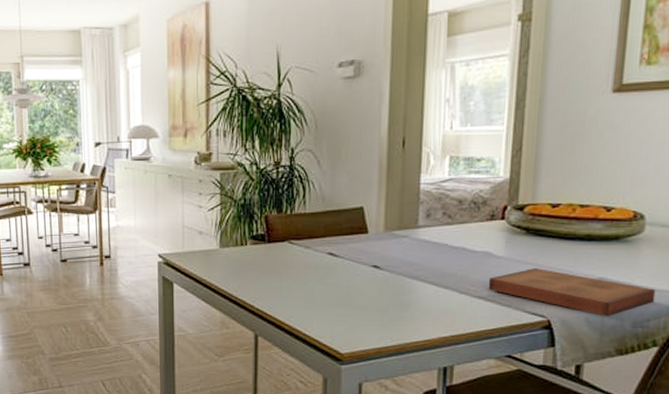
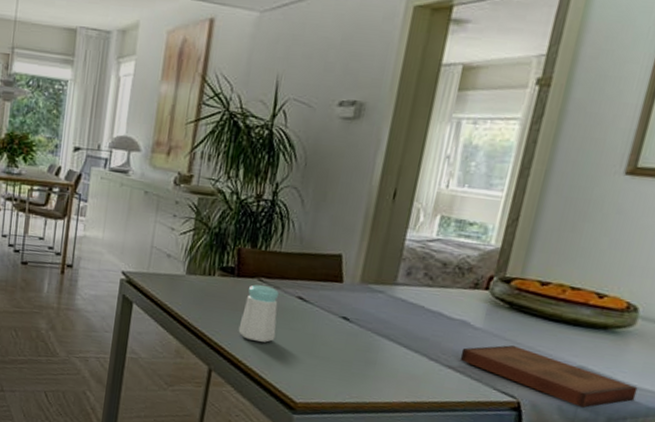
salt shaker: none [277,248,313,302] -> present [238,284,280,343]

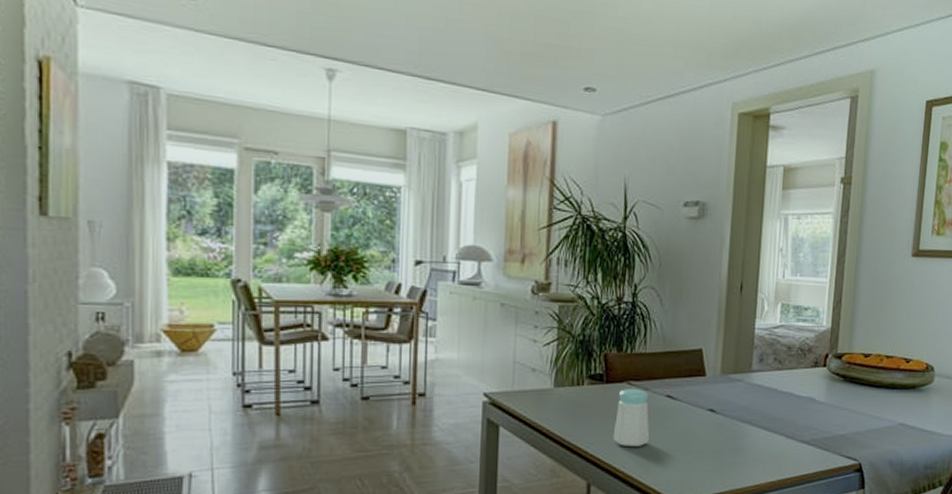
book: present [459,345,638,408] -> none [811,413,942,459]

